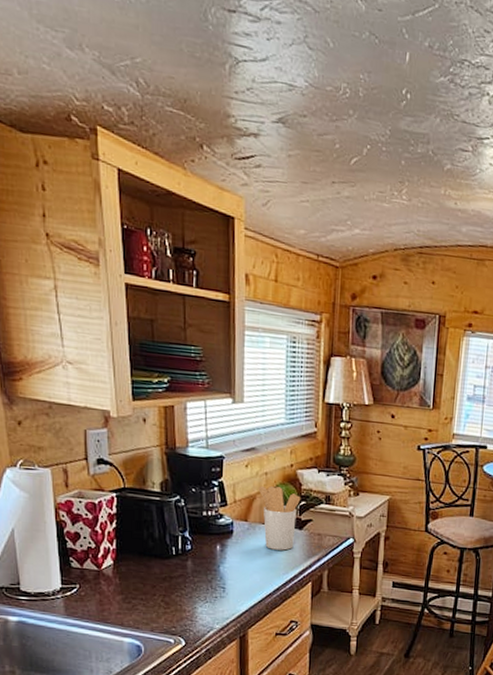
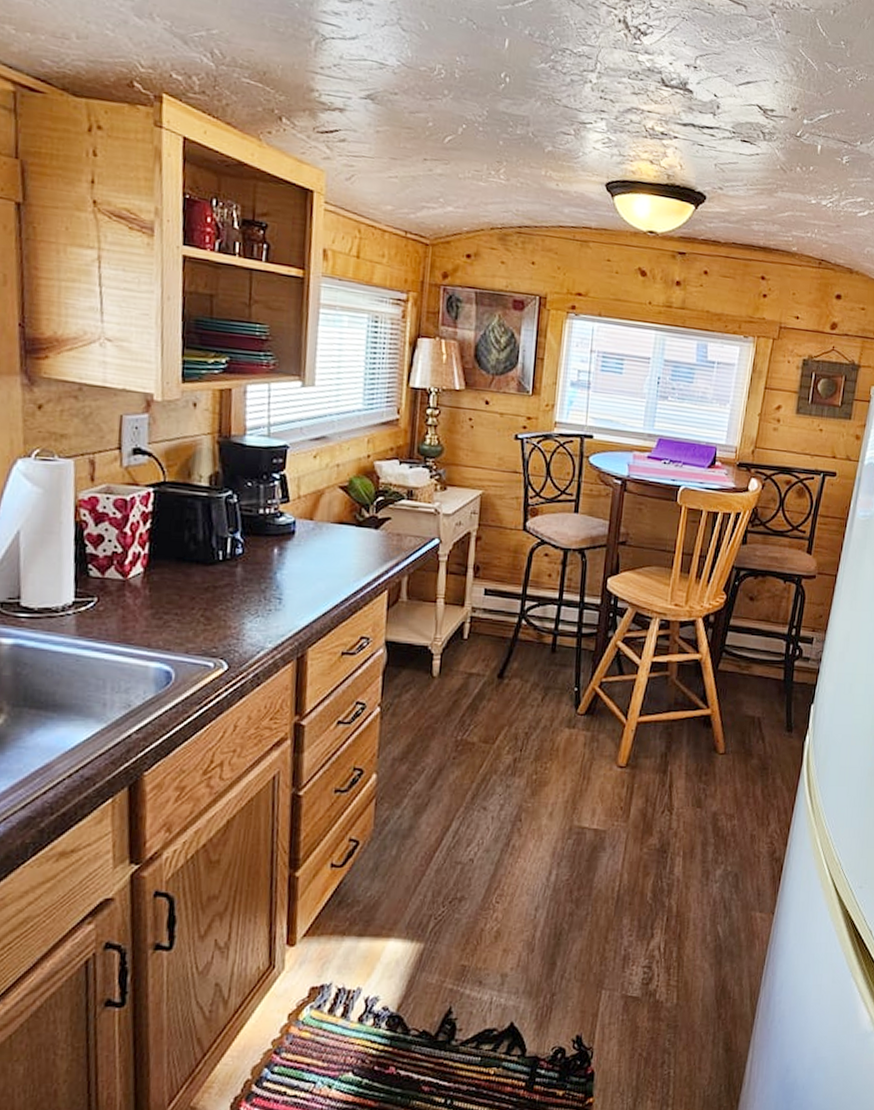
utensil holder: present [258,485,301,551] -> none [327,479,379,554]

